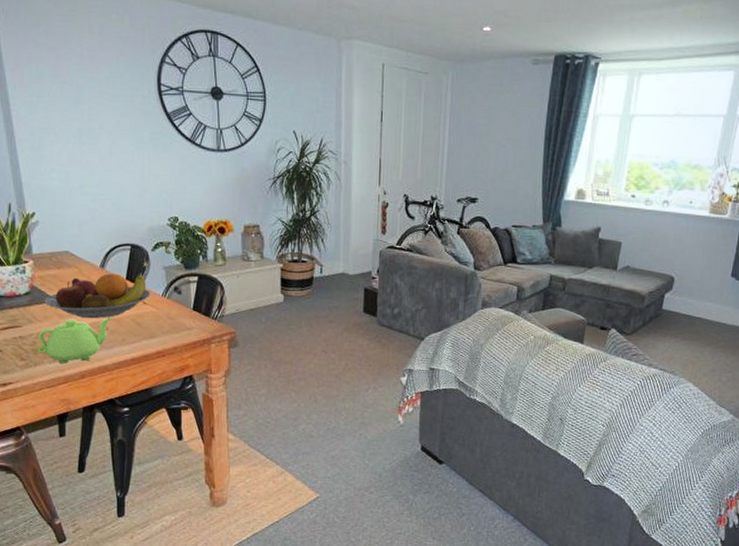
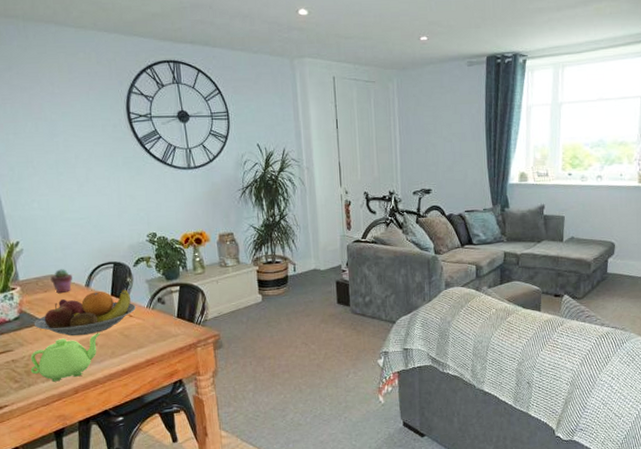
potted succulent: none [65,246,87,272] -> present [50,269,72,294]

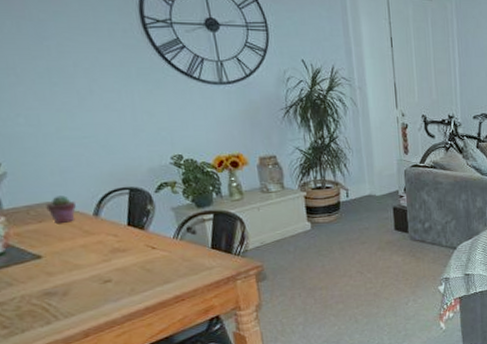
teapot: present [30,333,101,382] -> none [23,267,116,326]
fruit bowl: present [34,288,136,336] -> none [25,217,160,273]

